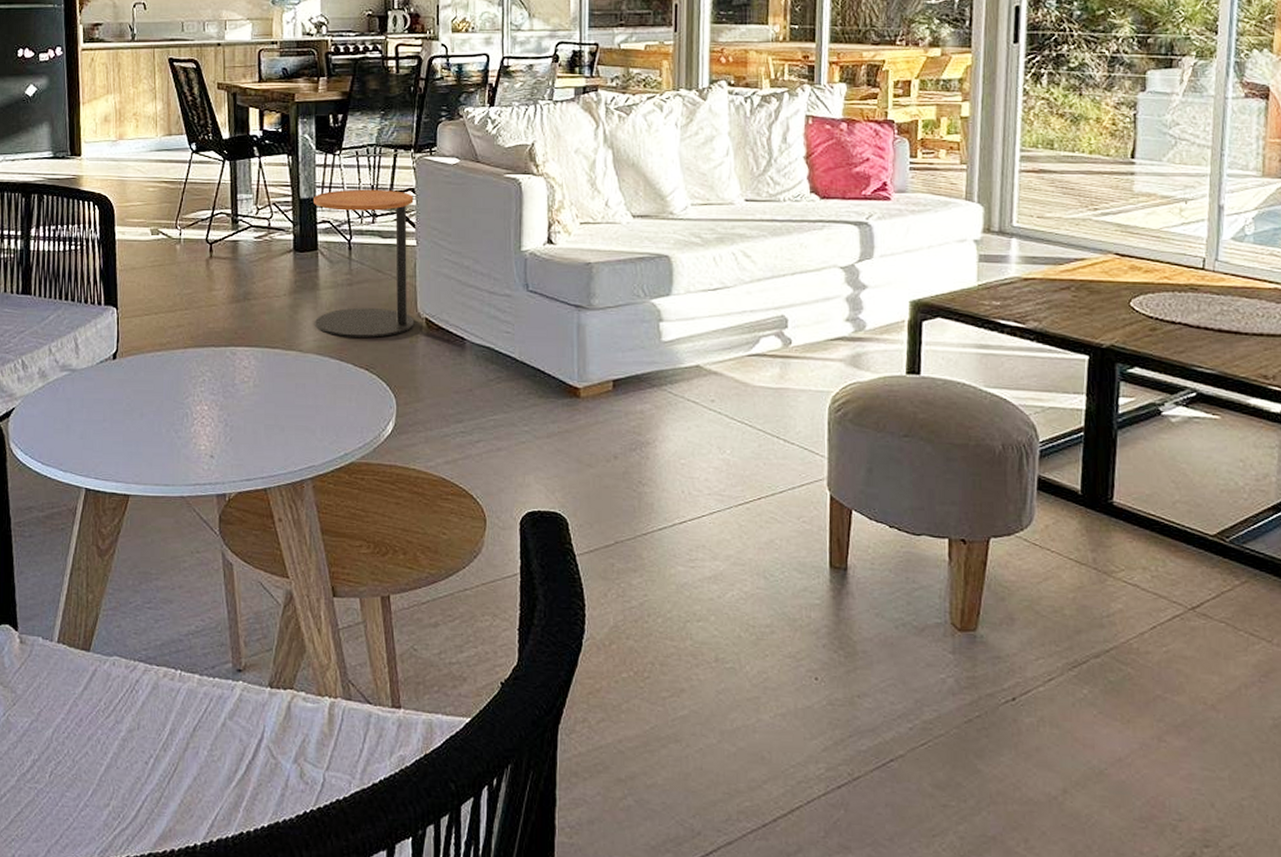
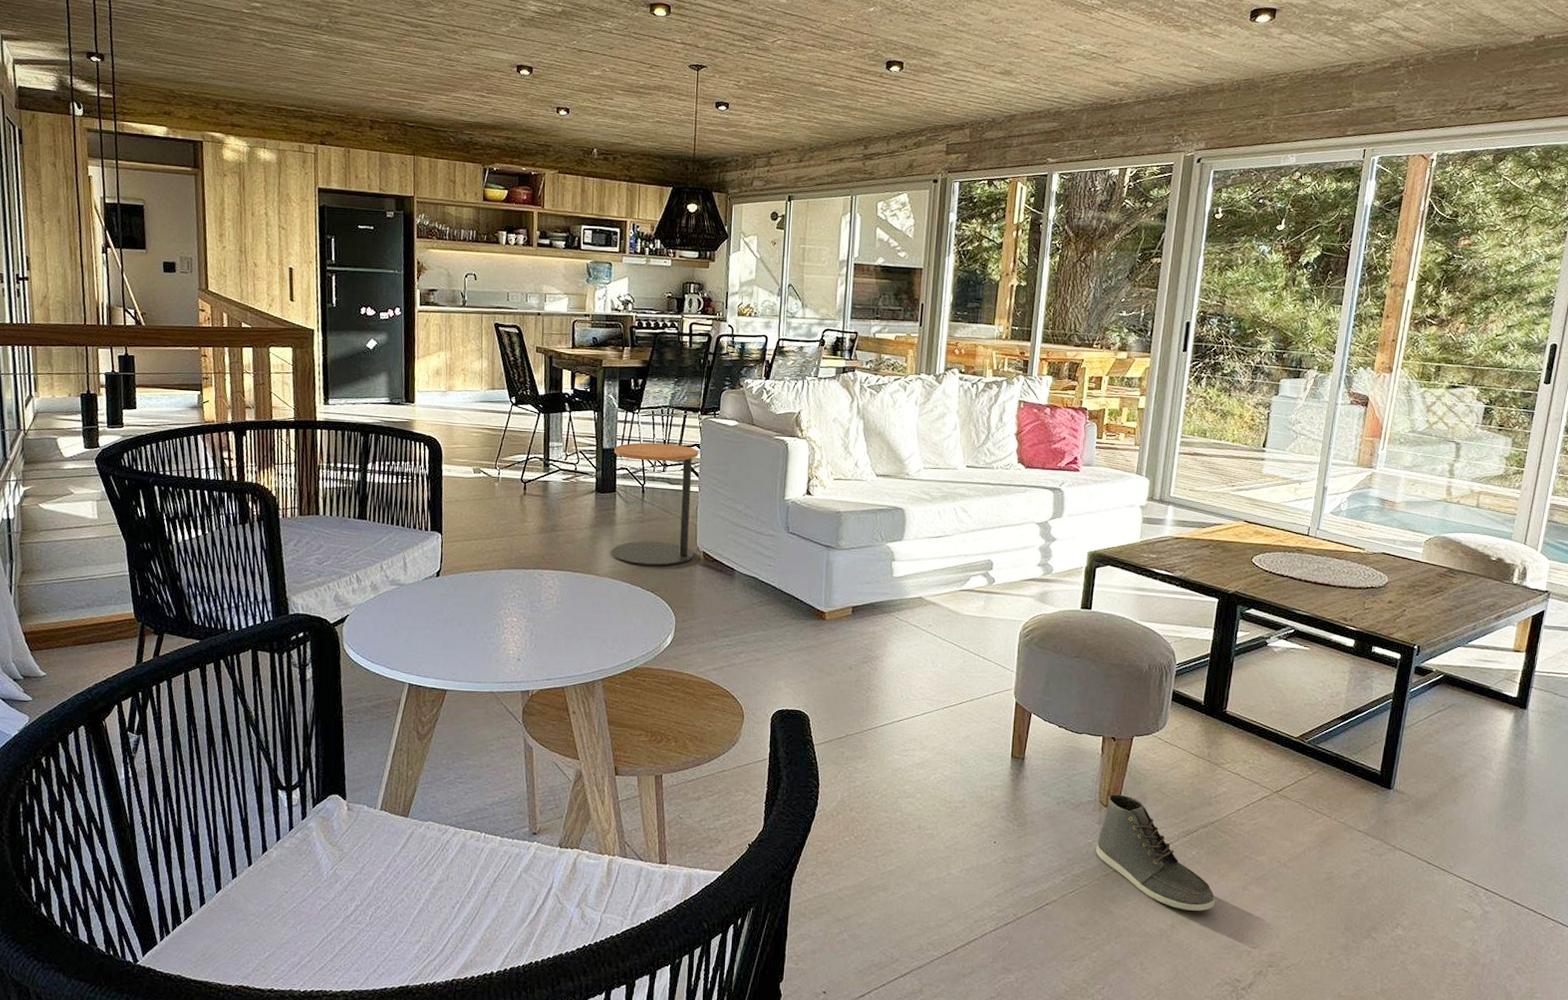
sneaker: none [952,614,1121,770] -> present [1096,794,1215,911]

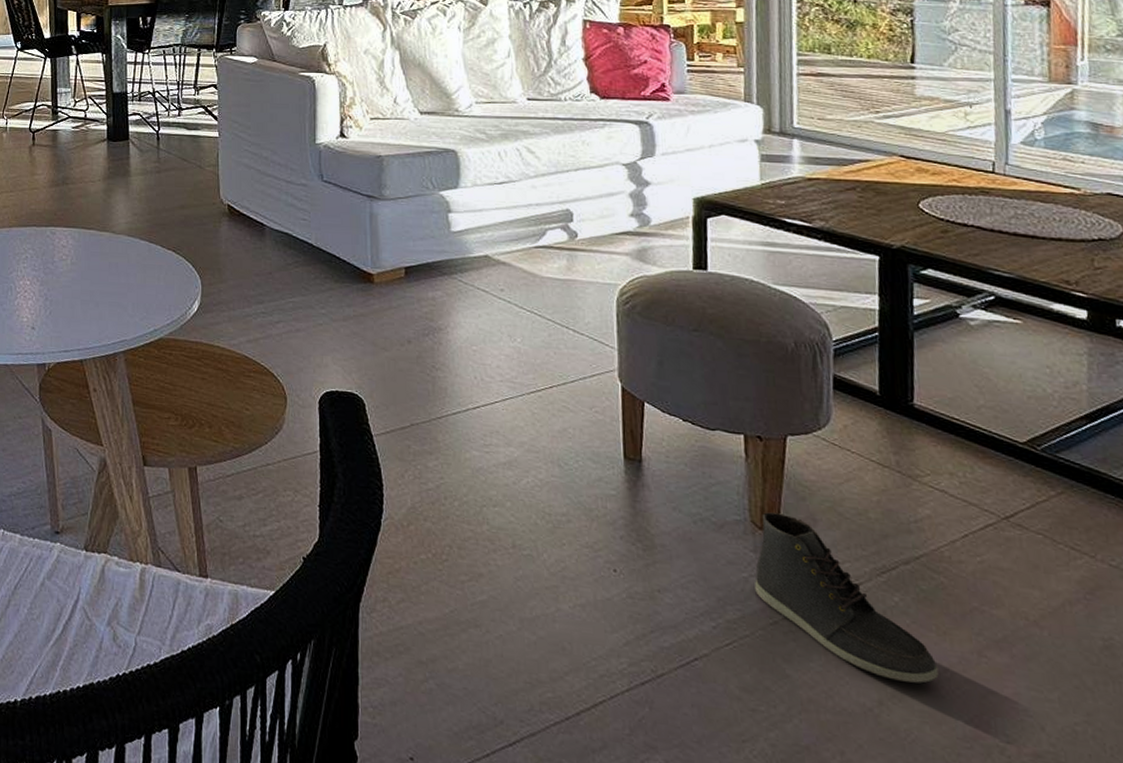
side table: present [611,442,699,566] -> none [125,84,218,222]

